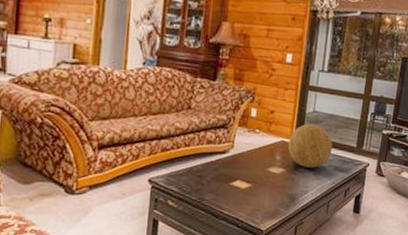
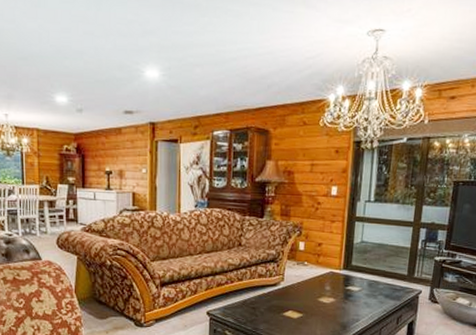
decorative ball: present [287,124,333,168] -> none [337,254,383,297]

